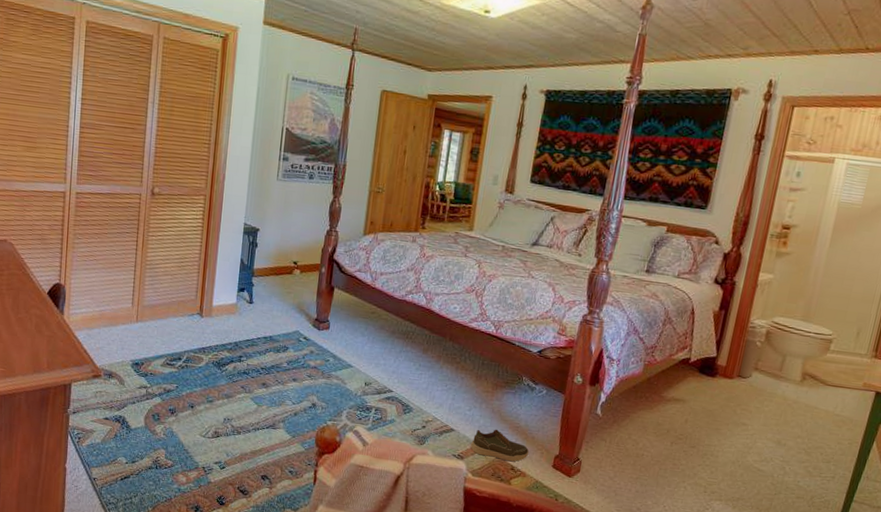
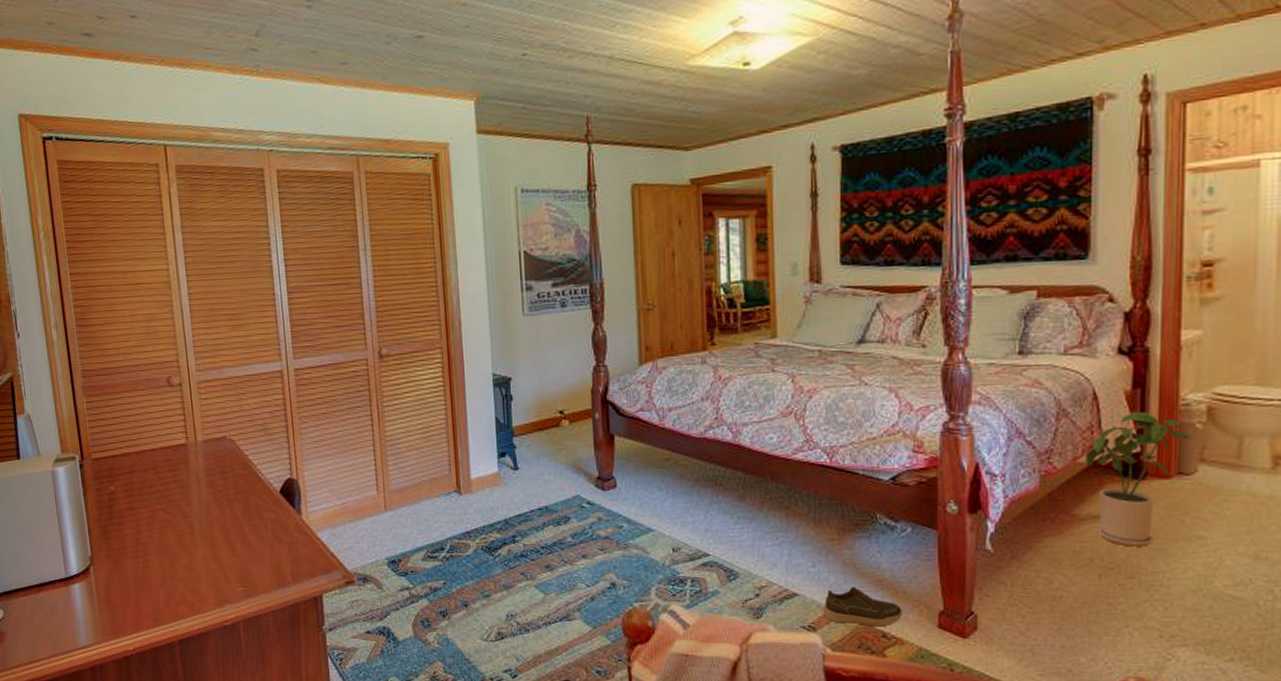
house plant: none [676,326,753,426] -> present [1086,411,1194,547]

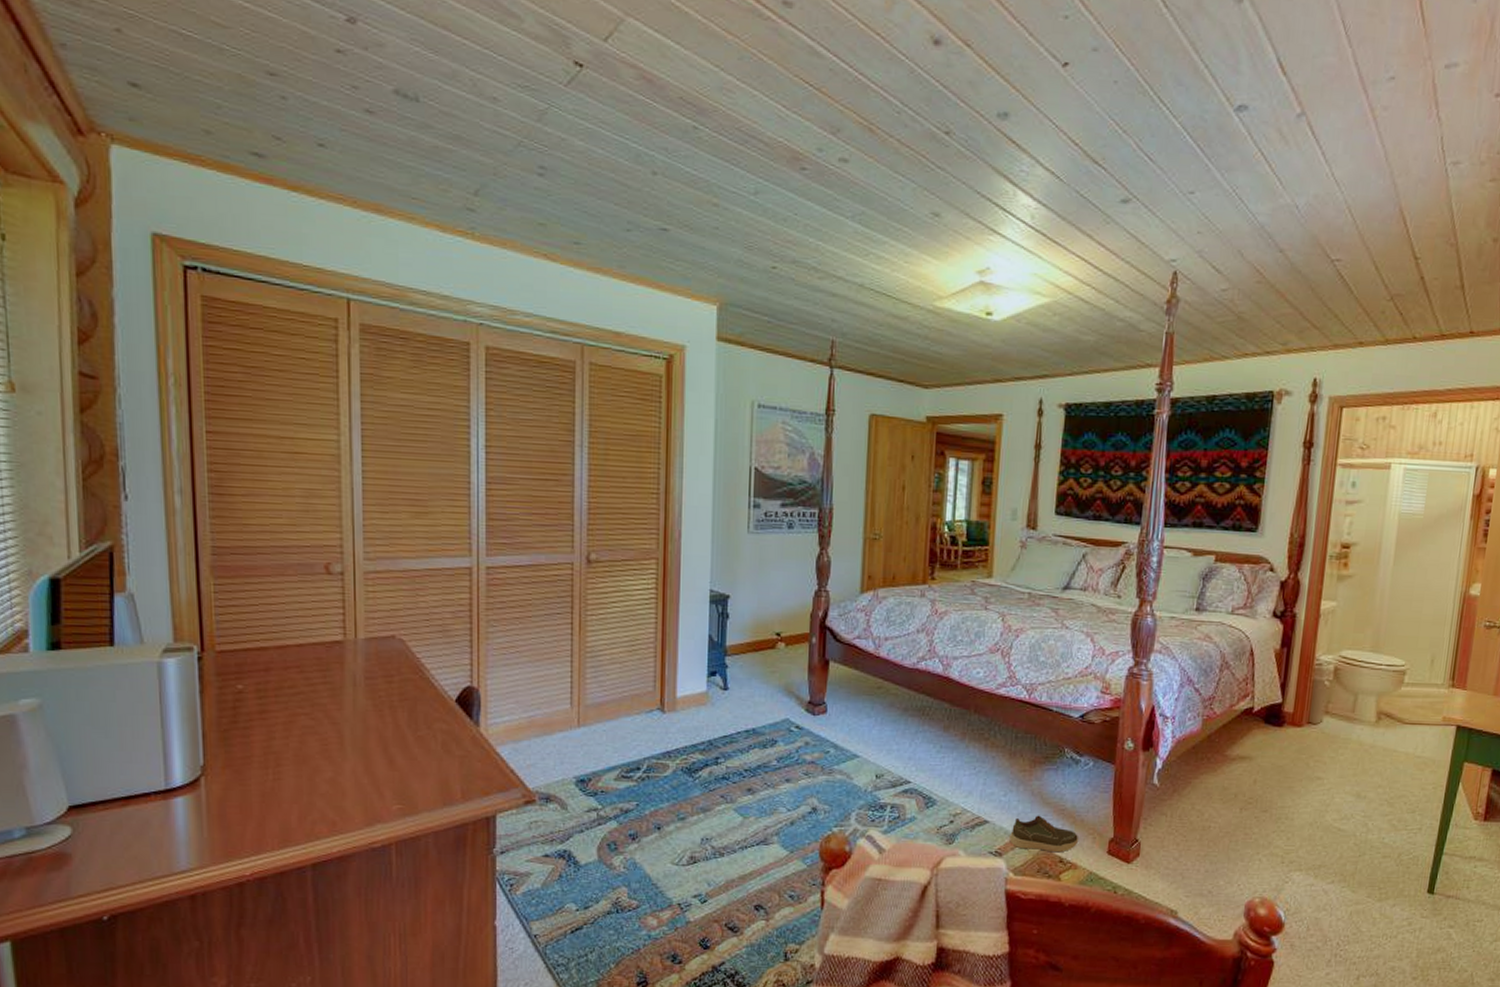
house plant: present [1086,411,1194,547] -> none [1239,667,1322,785]

